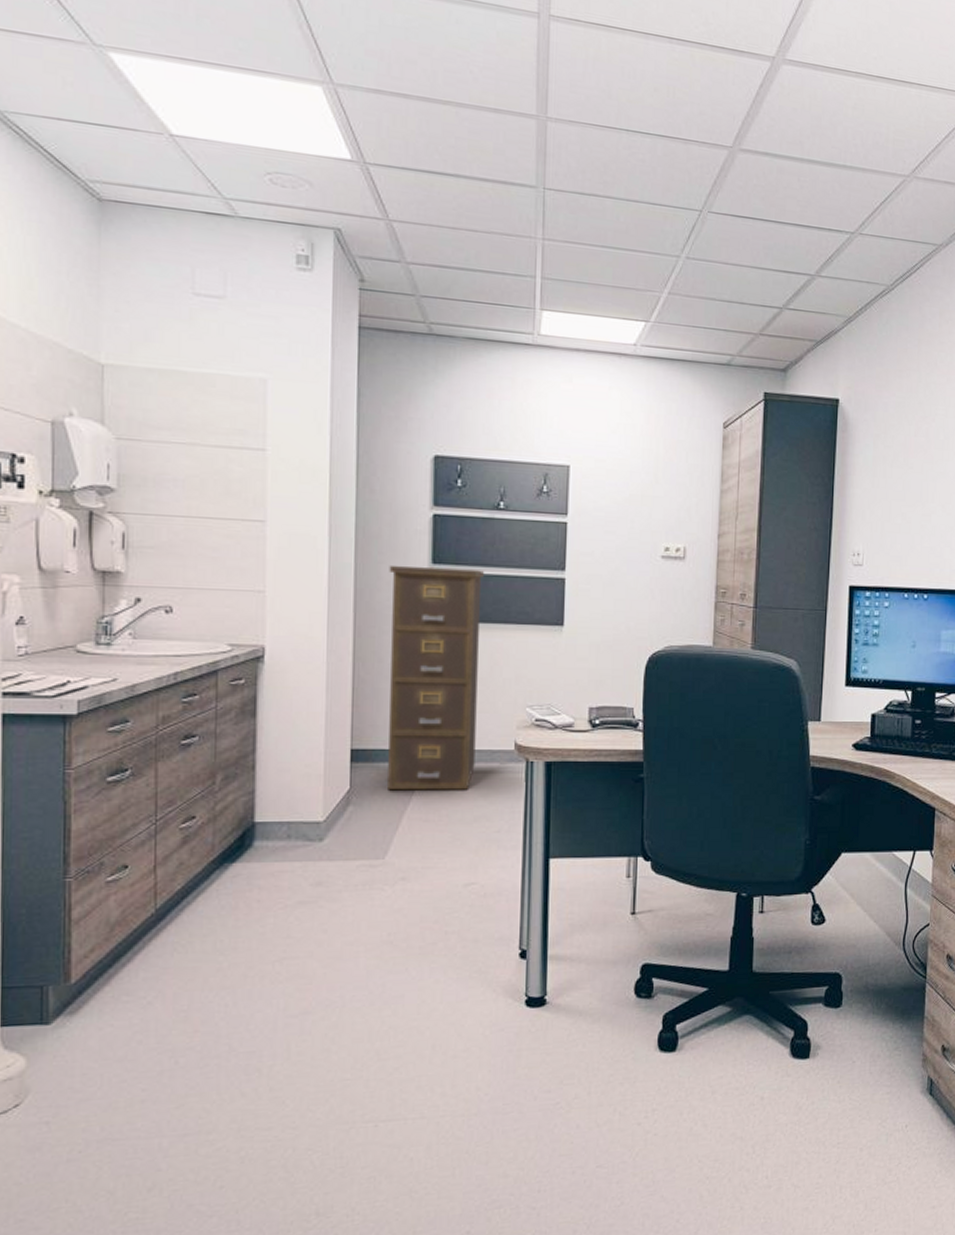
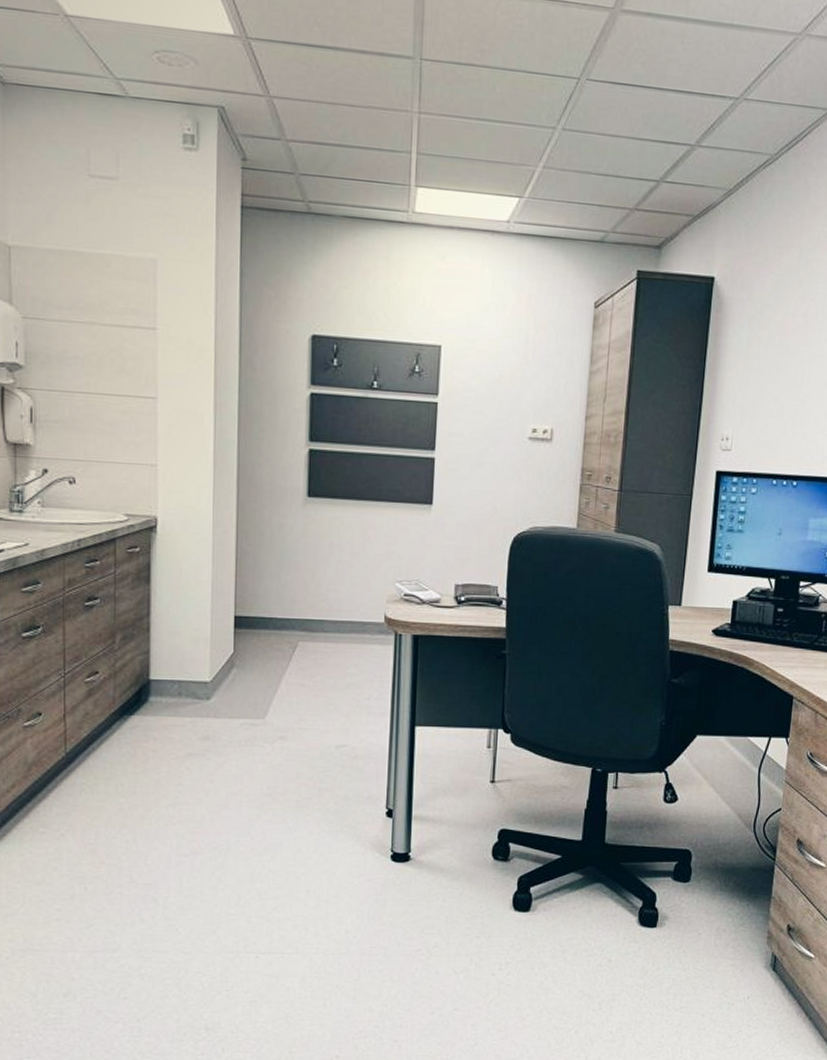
filing cabinet: present [388,566,484,791] -> none [268,443,358,659]

